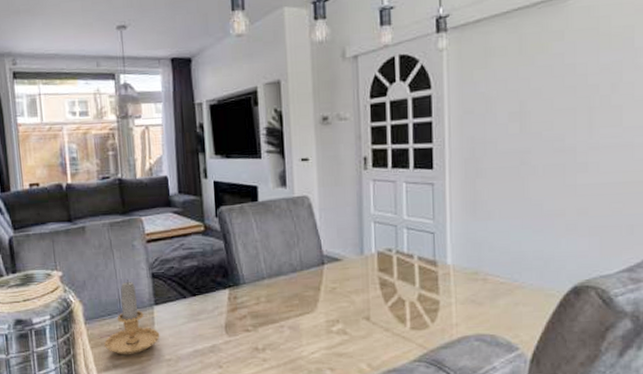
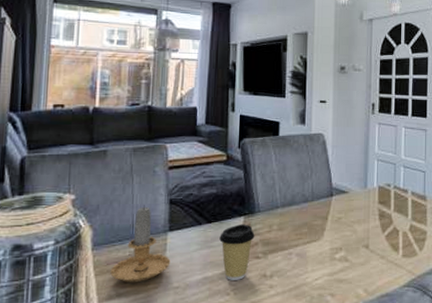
coffee cup: none [206,296,242,353] -> present [219,224,255,280]

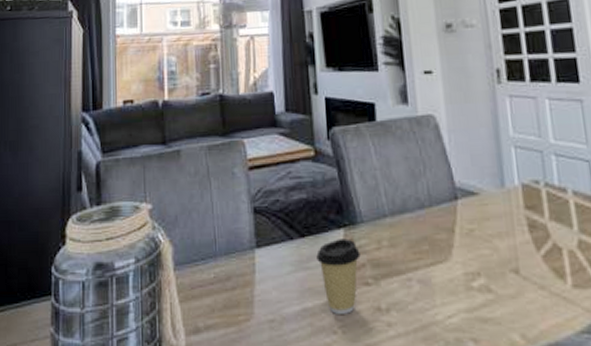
candle: present [110,205,171,283] -> none [195,215,262,313]

